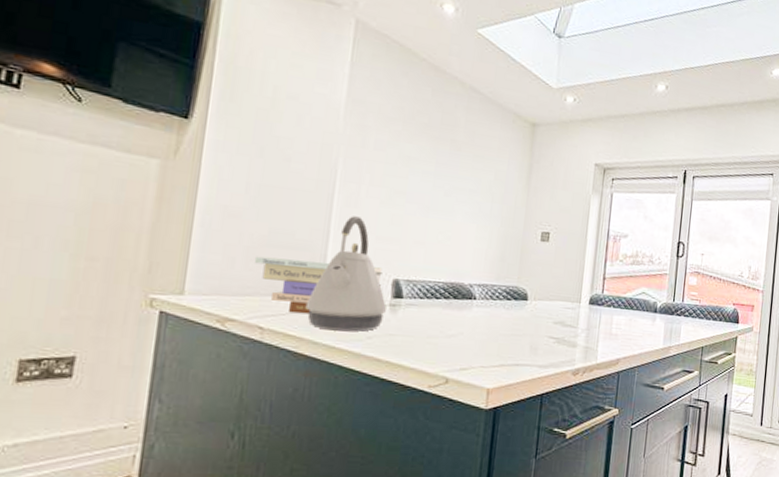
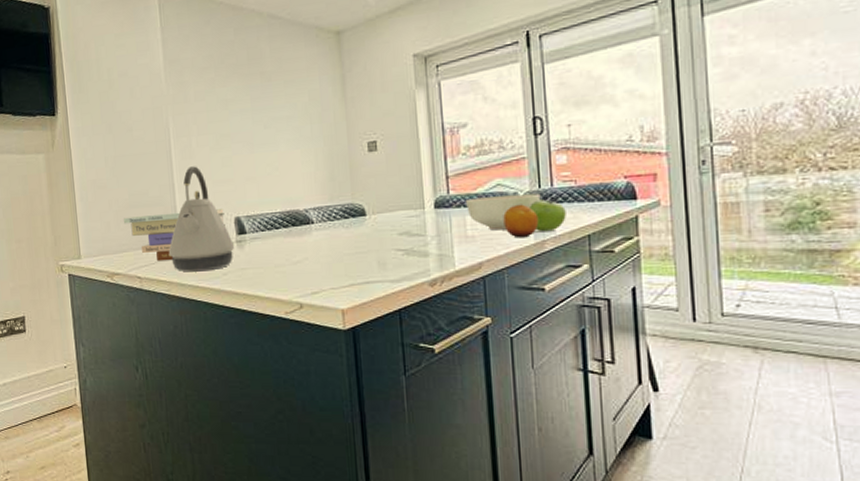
bowl: none [615,300,674,333] -> present [466,193,541,231]
fruit: none [642,312,669,342] -> present [503,204,539,239]
fruit: none [664,311,690,340] -> present [530,199,566,232]

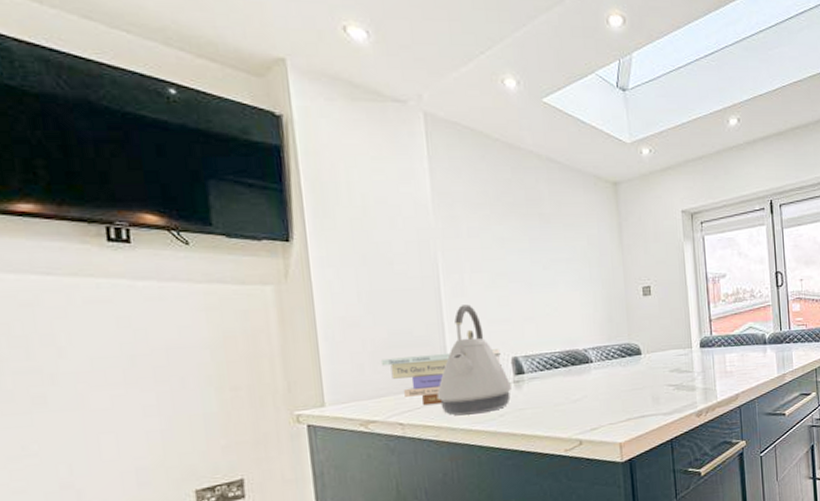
bowl: present [466,193,541,231] -> none [725,335,782,367]
fruit: present [503,204,539,239] -> none [754,344,781,373]
fruit: present [530,199,566,232] -> none [774,340,800,367]

